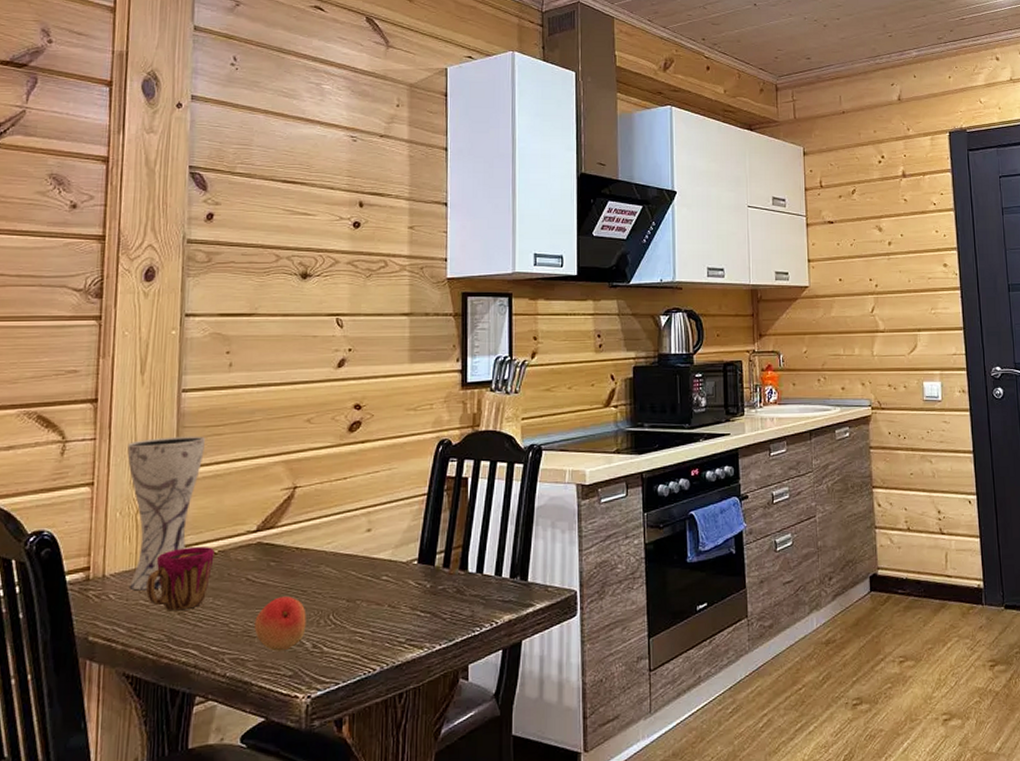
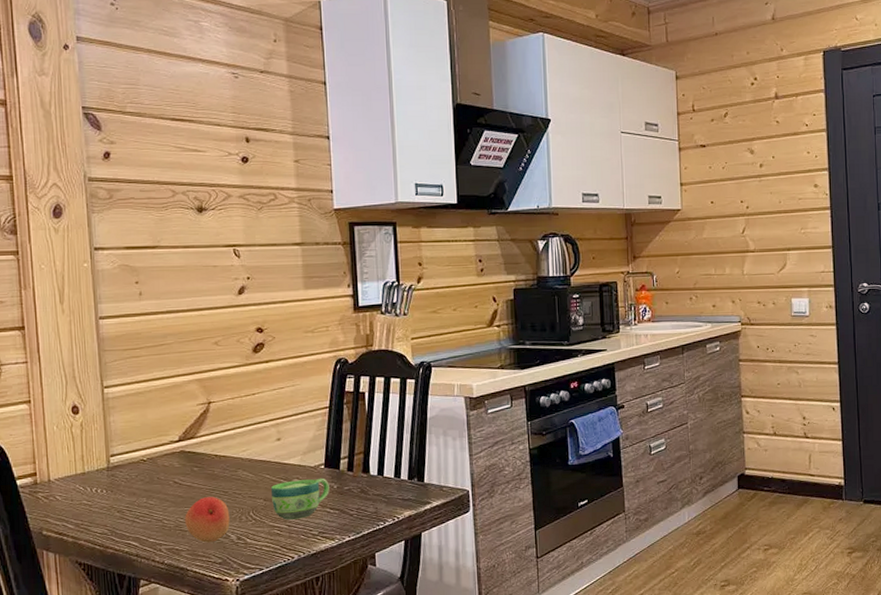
vase: present [127,436,205,591] -> none [56,358,125,493]
cup: present [145,547,215,611] -> none [86,455,144,510]
cup: none [355,575,422,625] -> present [270,478,330,520]

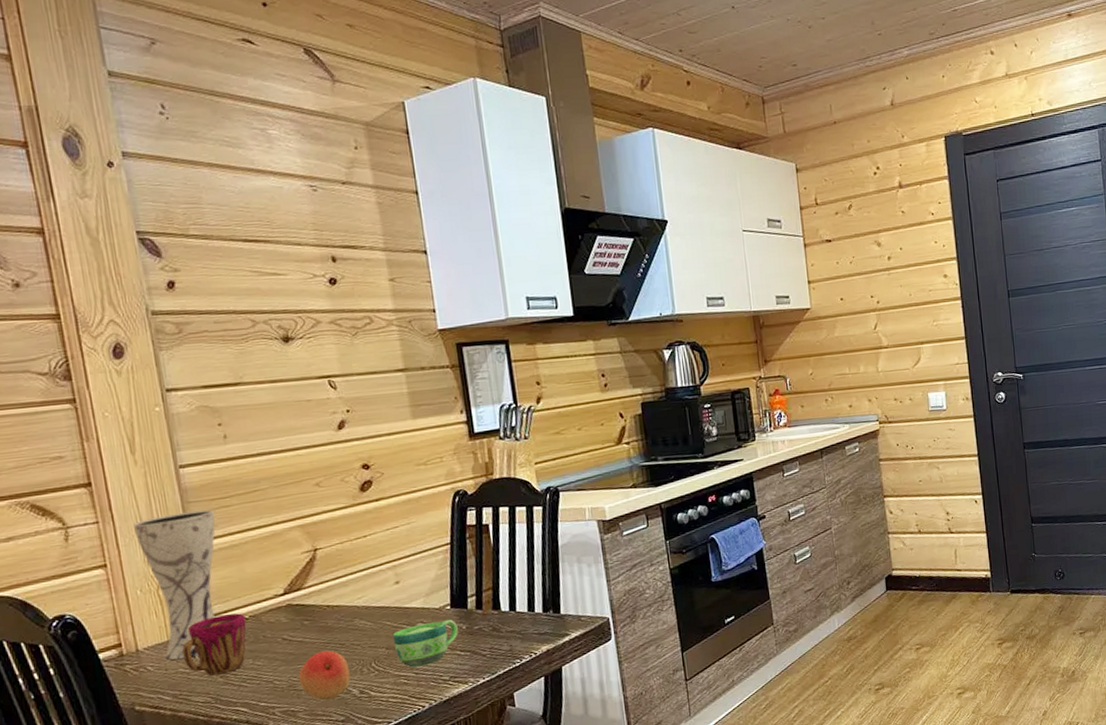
vase: none [56,358,125,493] -> present [133,509,216,660]
cup: none [86,455,144,510] -> present [181,613,246,676]

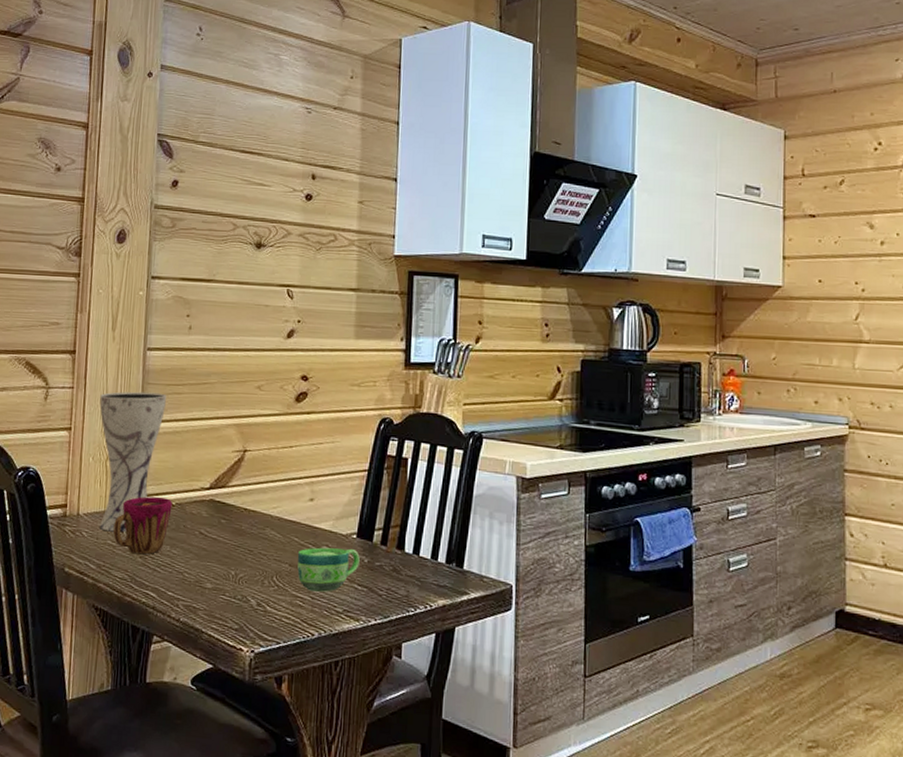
fruit: present [298,650,351,701] -> none [205,553,252,605]

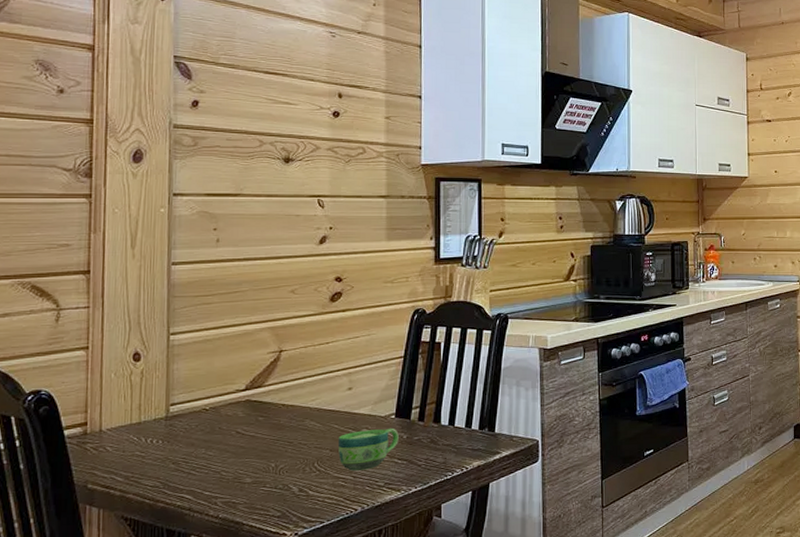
vase: present [99,391,166,533] -> none [120,305,195,443]
cup: present [112,496,172,555] -> none [141,404,206,461]

